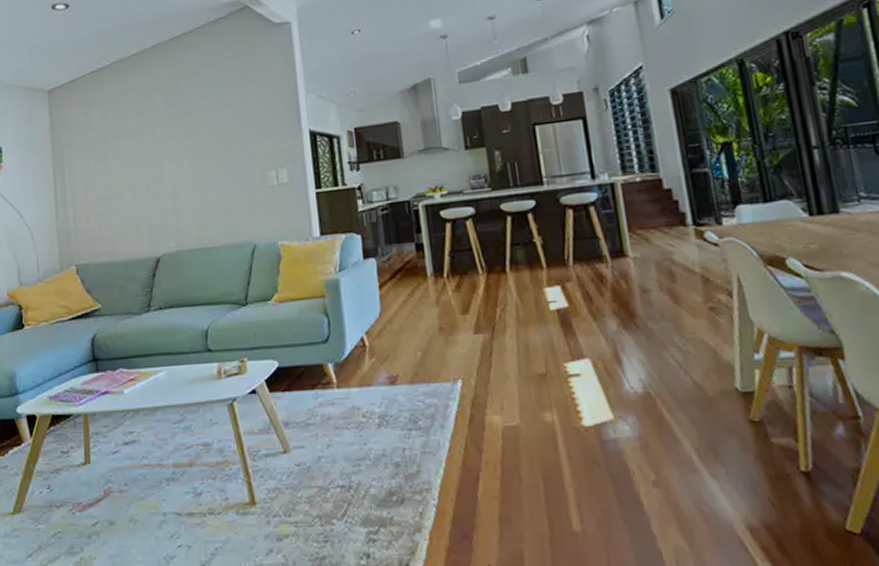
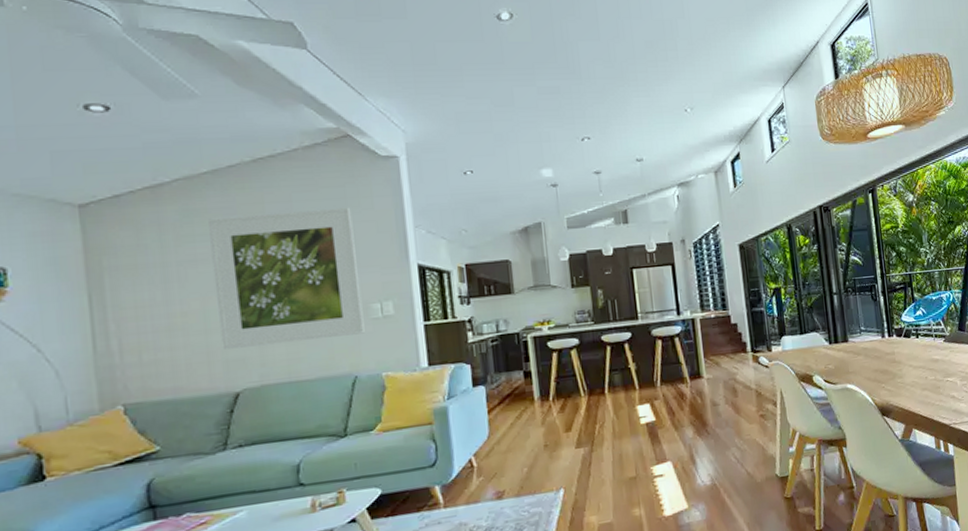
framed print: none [137,76,262,217] -> present [208,207,365,350]

